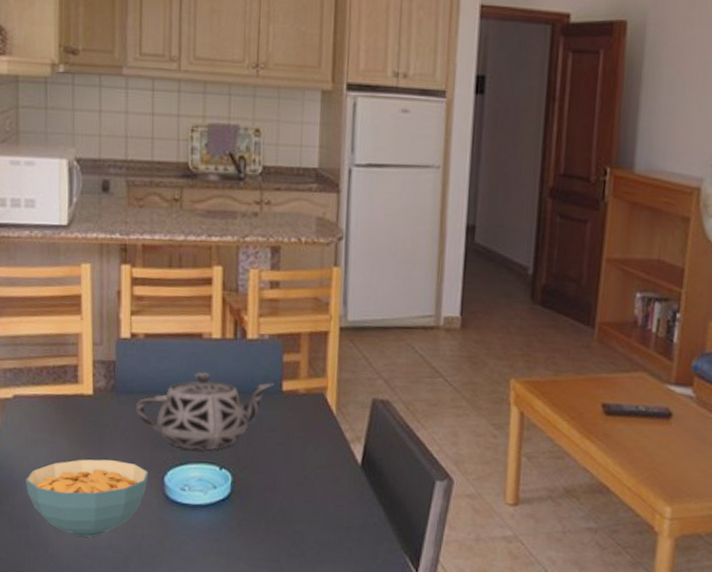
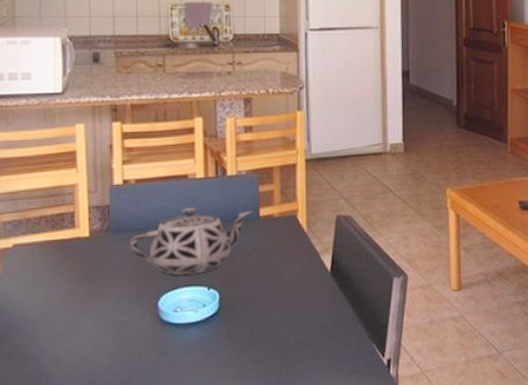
cereal bowl: present [26,459,149,537] -> none [26,292,143,365]

